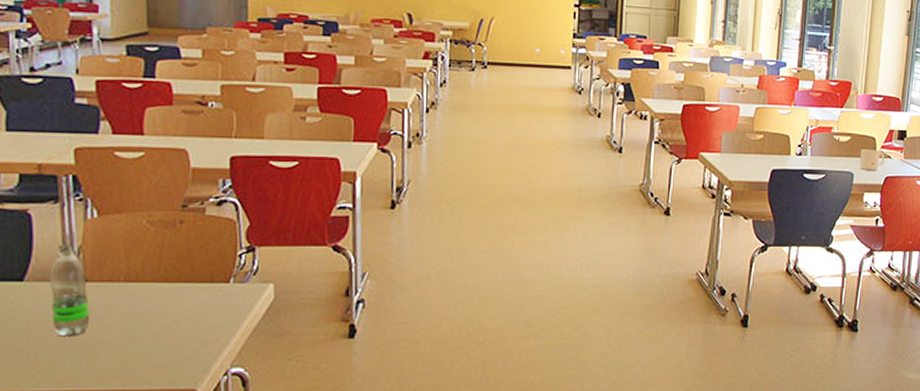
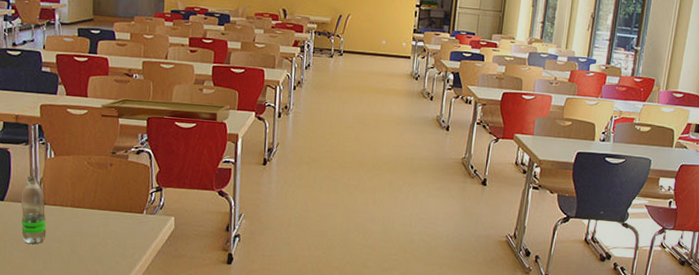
tray: none [163,133,344,162] -> present [100,98,230,124]
mug: present [859,149,885,171] -> none [657,139,682,159]

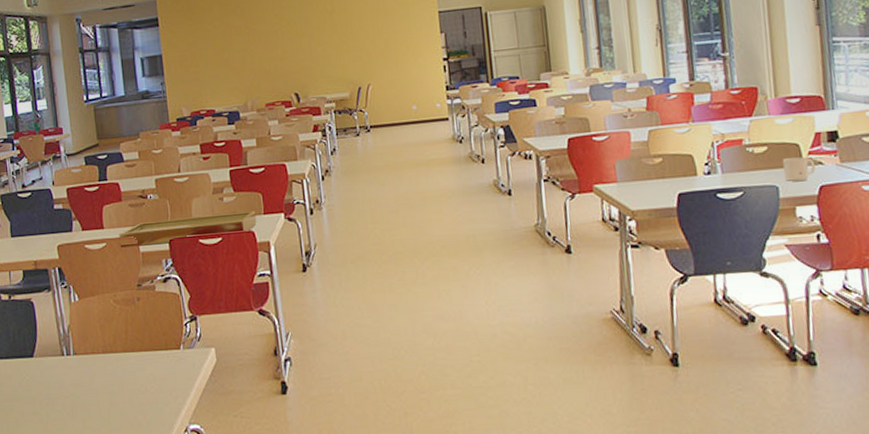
bottle: present [20,175,47,245] -> none [50,324,82,402]
mug: none [657,139,682,159] -> present [782,157,816,182]

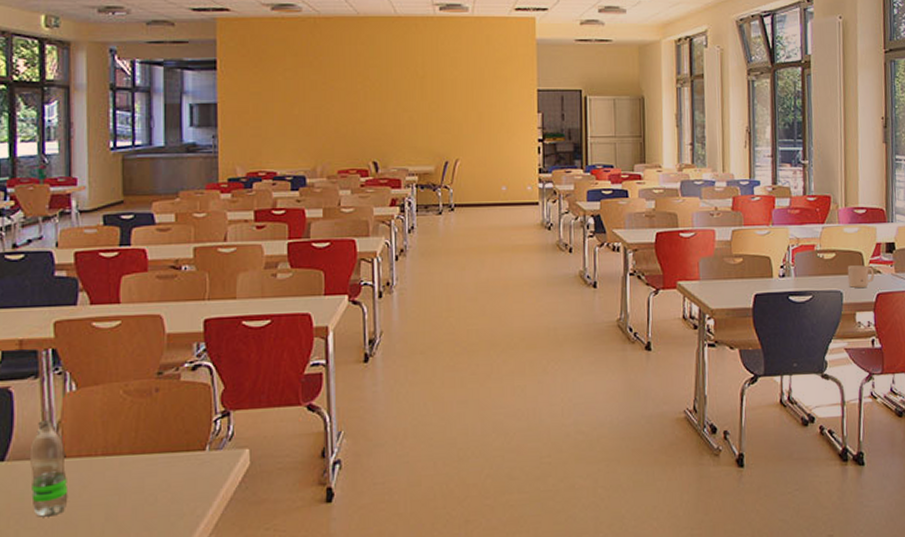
bottle: none [50,324,82,402] -> present [29,419,69,517]
tray: present [119,210,257,248] -> none [139,290,315,327]

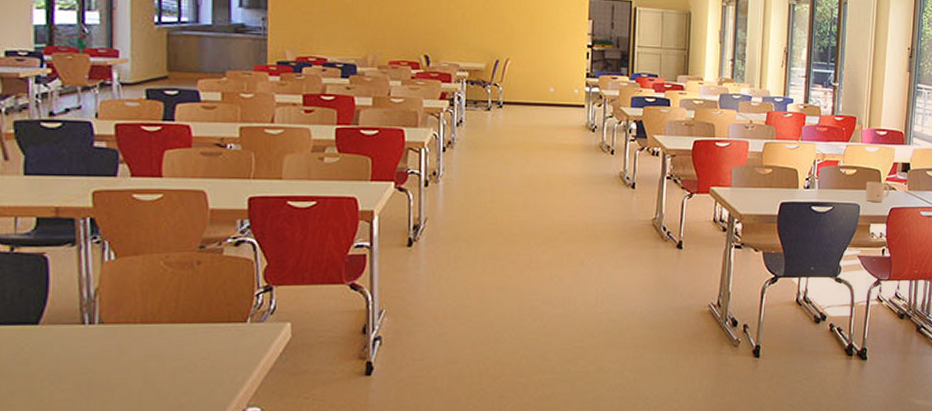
bottle: present [29,419,69,517] -> none [65,286,106,380]

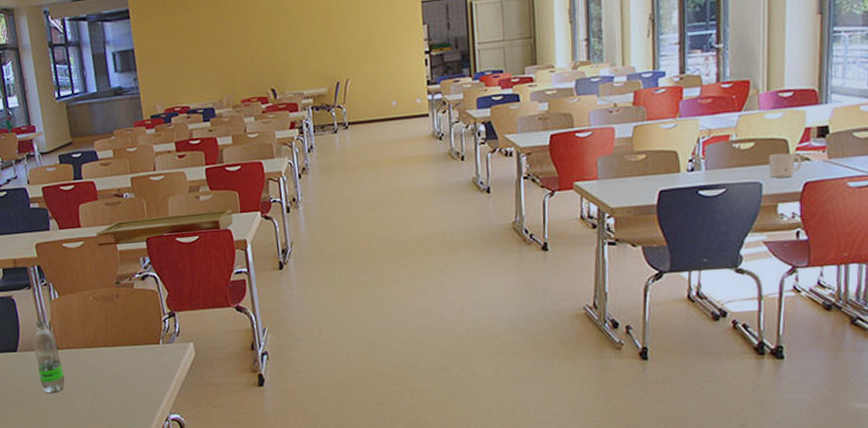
bottle: none [65,286,106,380] -> present [32,320,65,394]
tray: none [182,174,362,202] -> present [96,208,234,246]

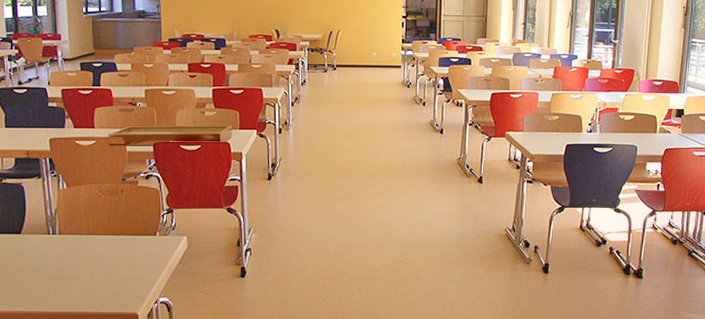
bottle: present [32,320,65,394] -> none [37,207,65,273]
mug: present [768,153,802,178] -> none [642,126,665,144]

